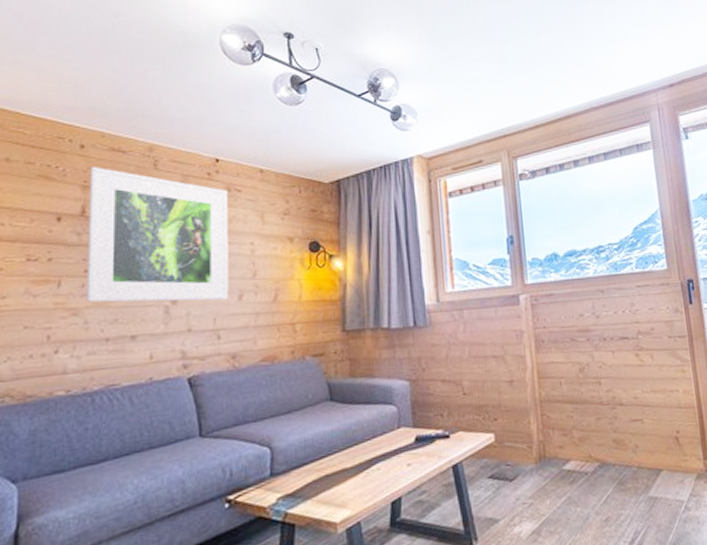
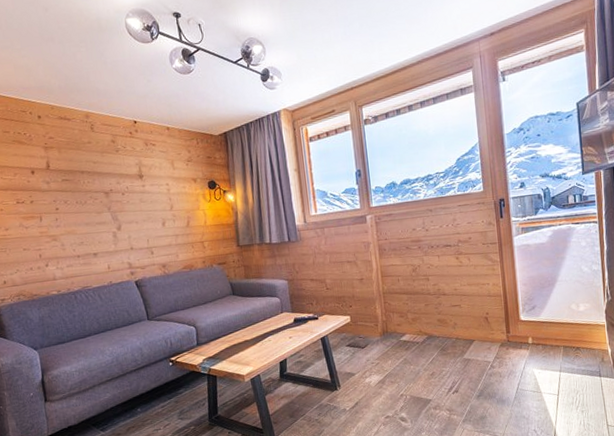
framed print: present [86,166,229,303] -> none [47,132,156,231]

